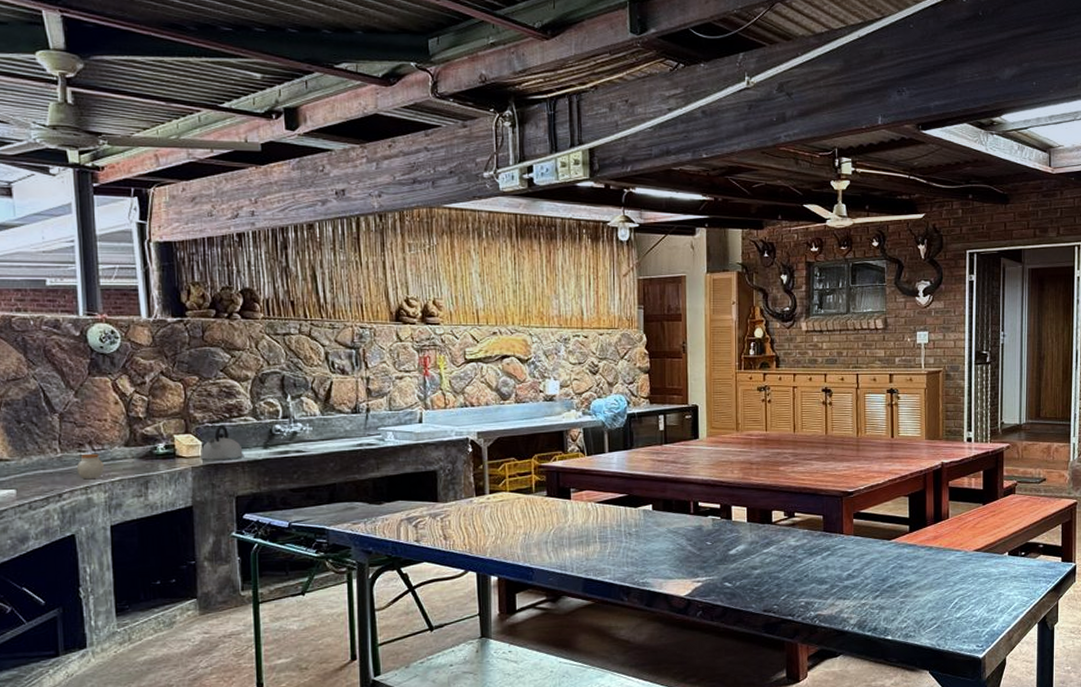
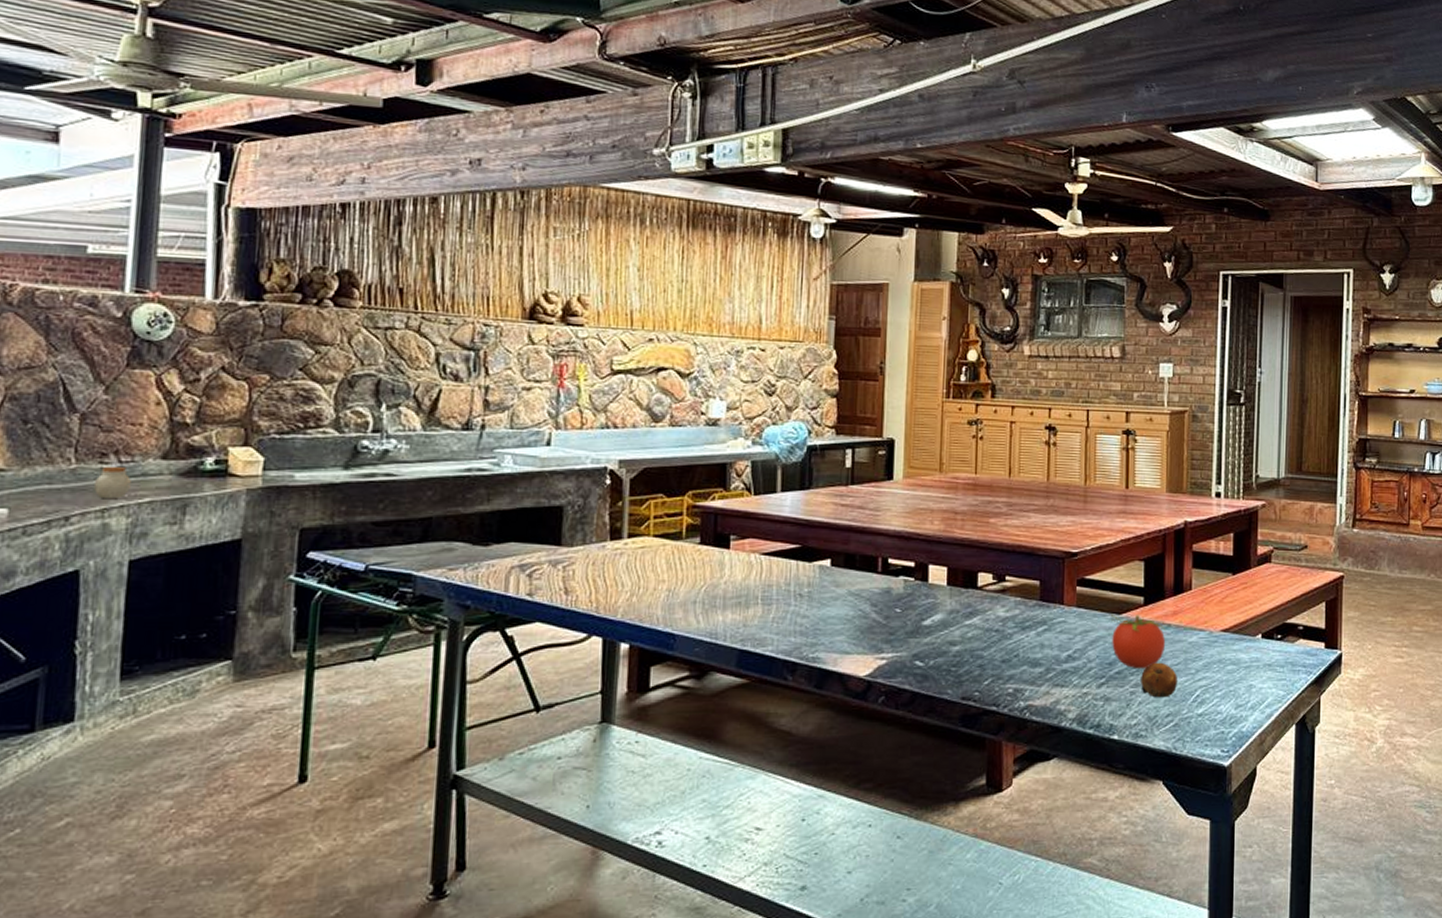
kettle: present [200,424,244,461] -> none [259,436,318,482]
tomato: none [882,540,929,584] -> present [1110,614,1166,669]
onion: none [909,577,940,606] -> present [1141,662,1178,698]

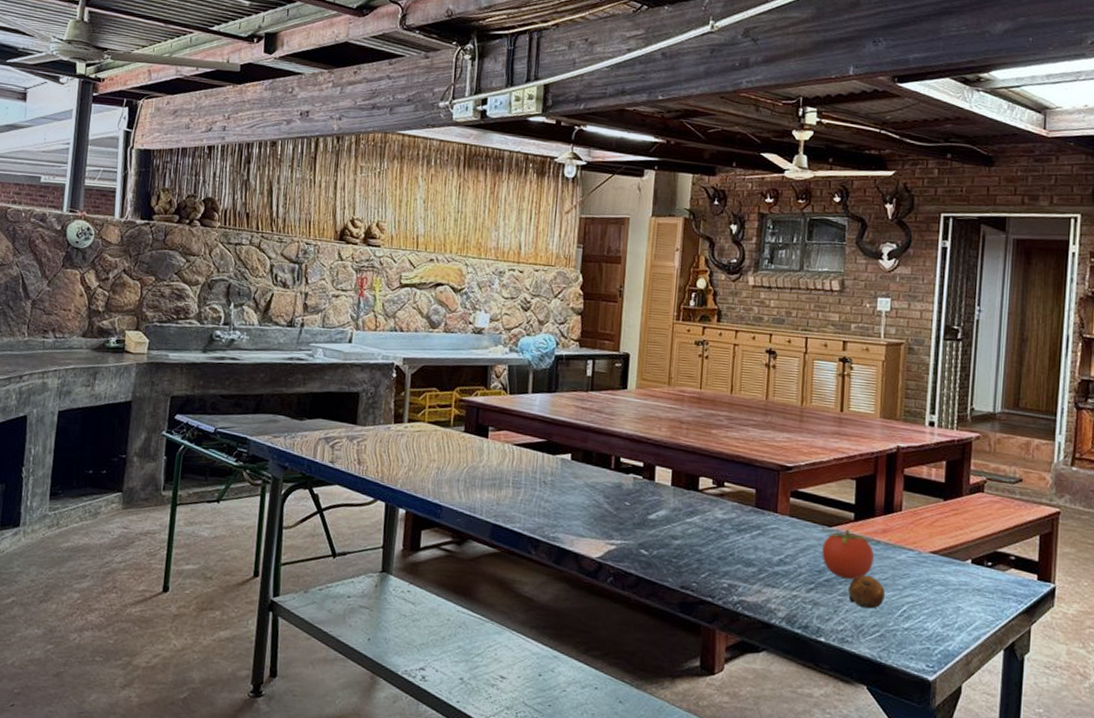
jar: present [93,466,132,500] -> none [38,340,63,365]

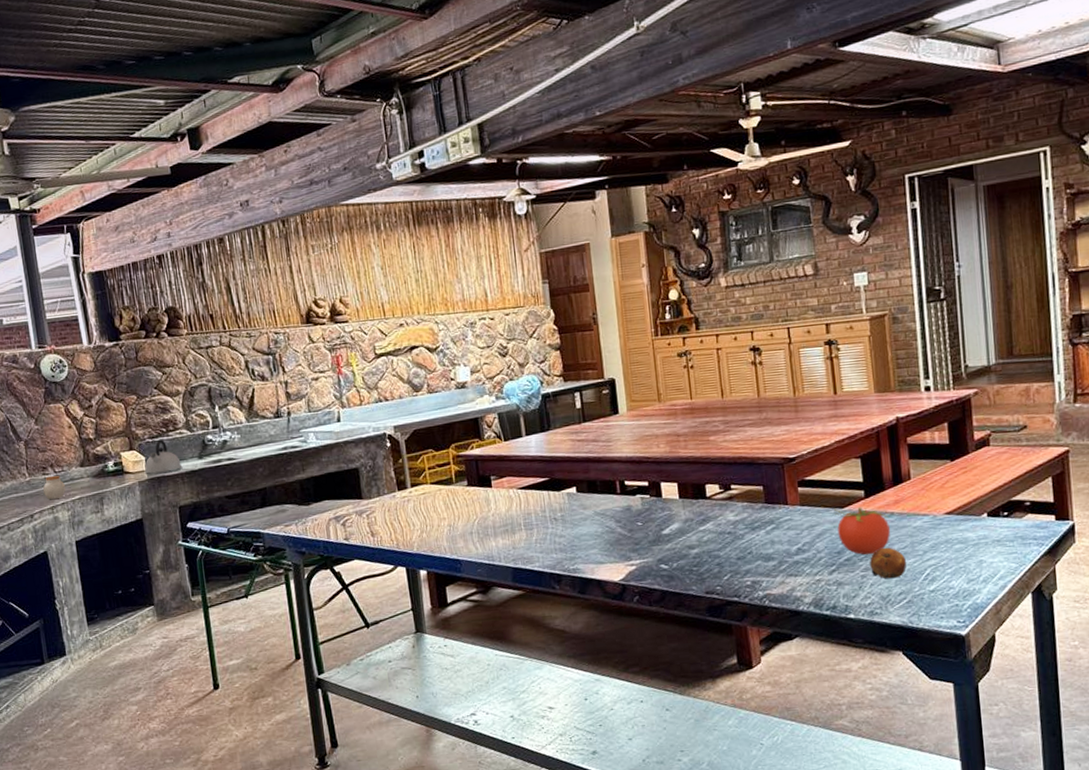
jar: none [38,340,63,365] -> present [42,475,66,500]
kettle: none [145,325,185,360] -> present [144,439,183,474]

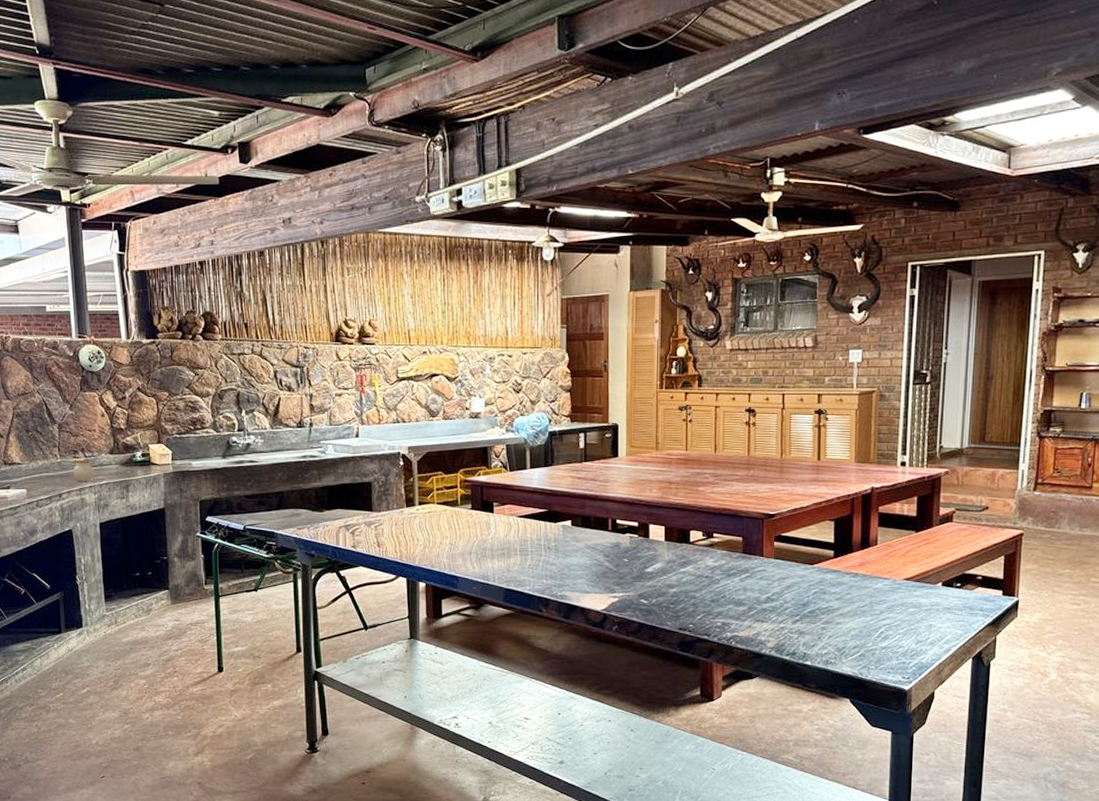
kettle: present [144,439,183,474] -> none [170,436,207,468]
tomato: present [833,507,891,555] -> none [804,564,854,610]
onion: present [870,547,907,579] -> none [831,604,864,633]

